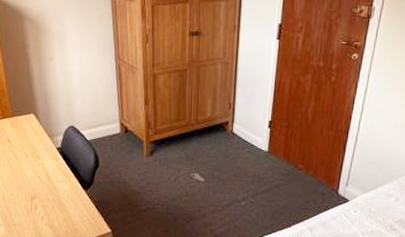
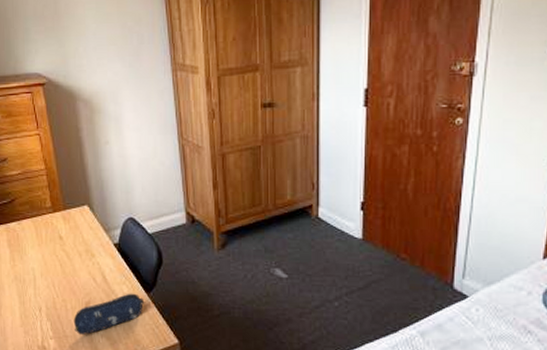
pencil case: none [20,190,83,224] -> present [73,293,145,335]

